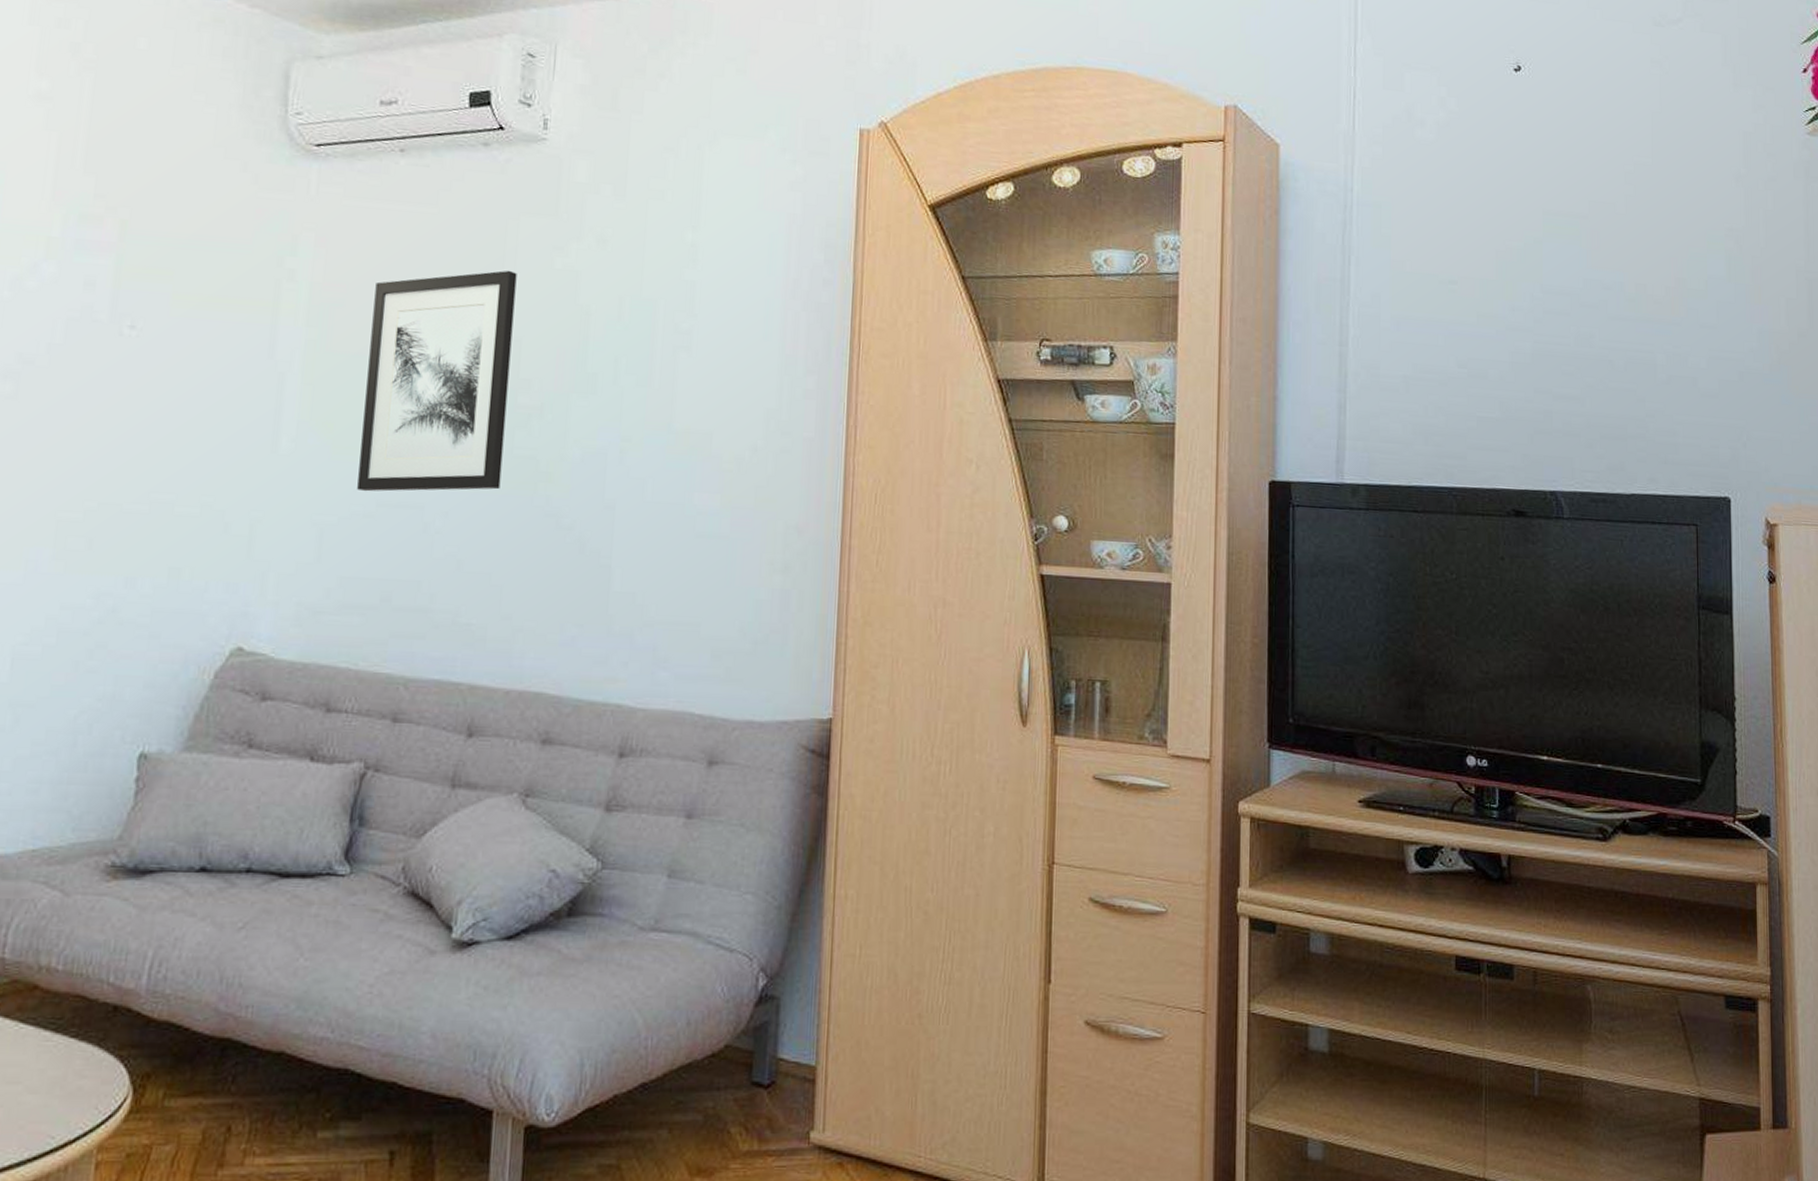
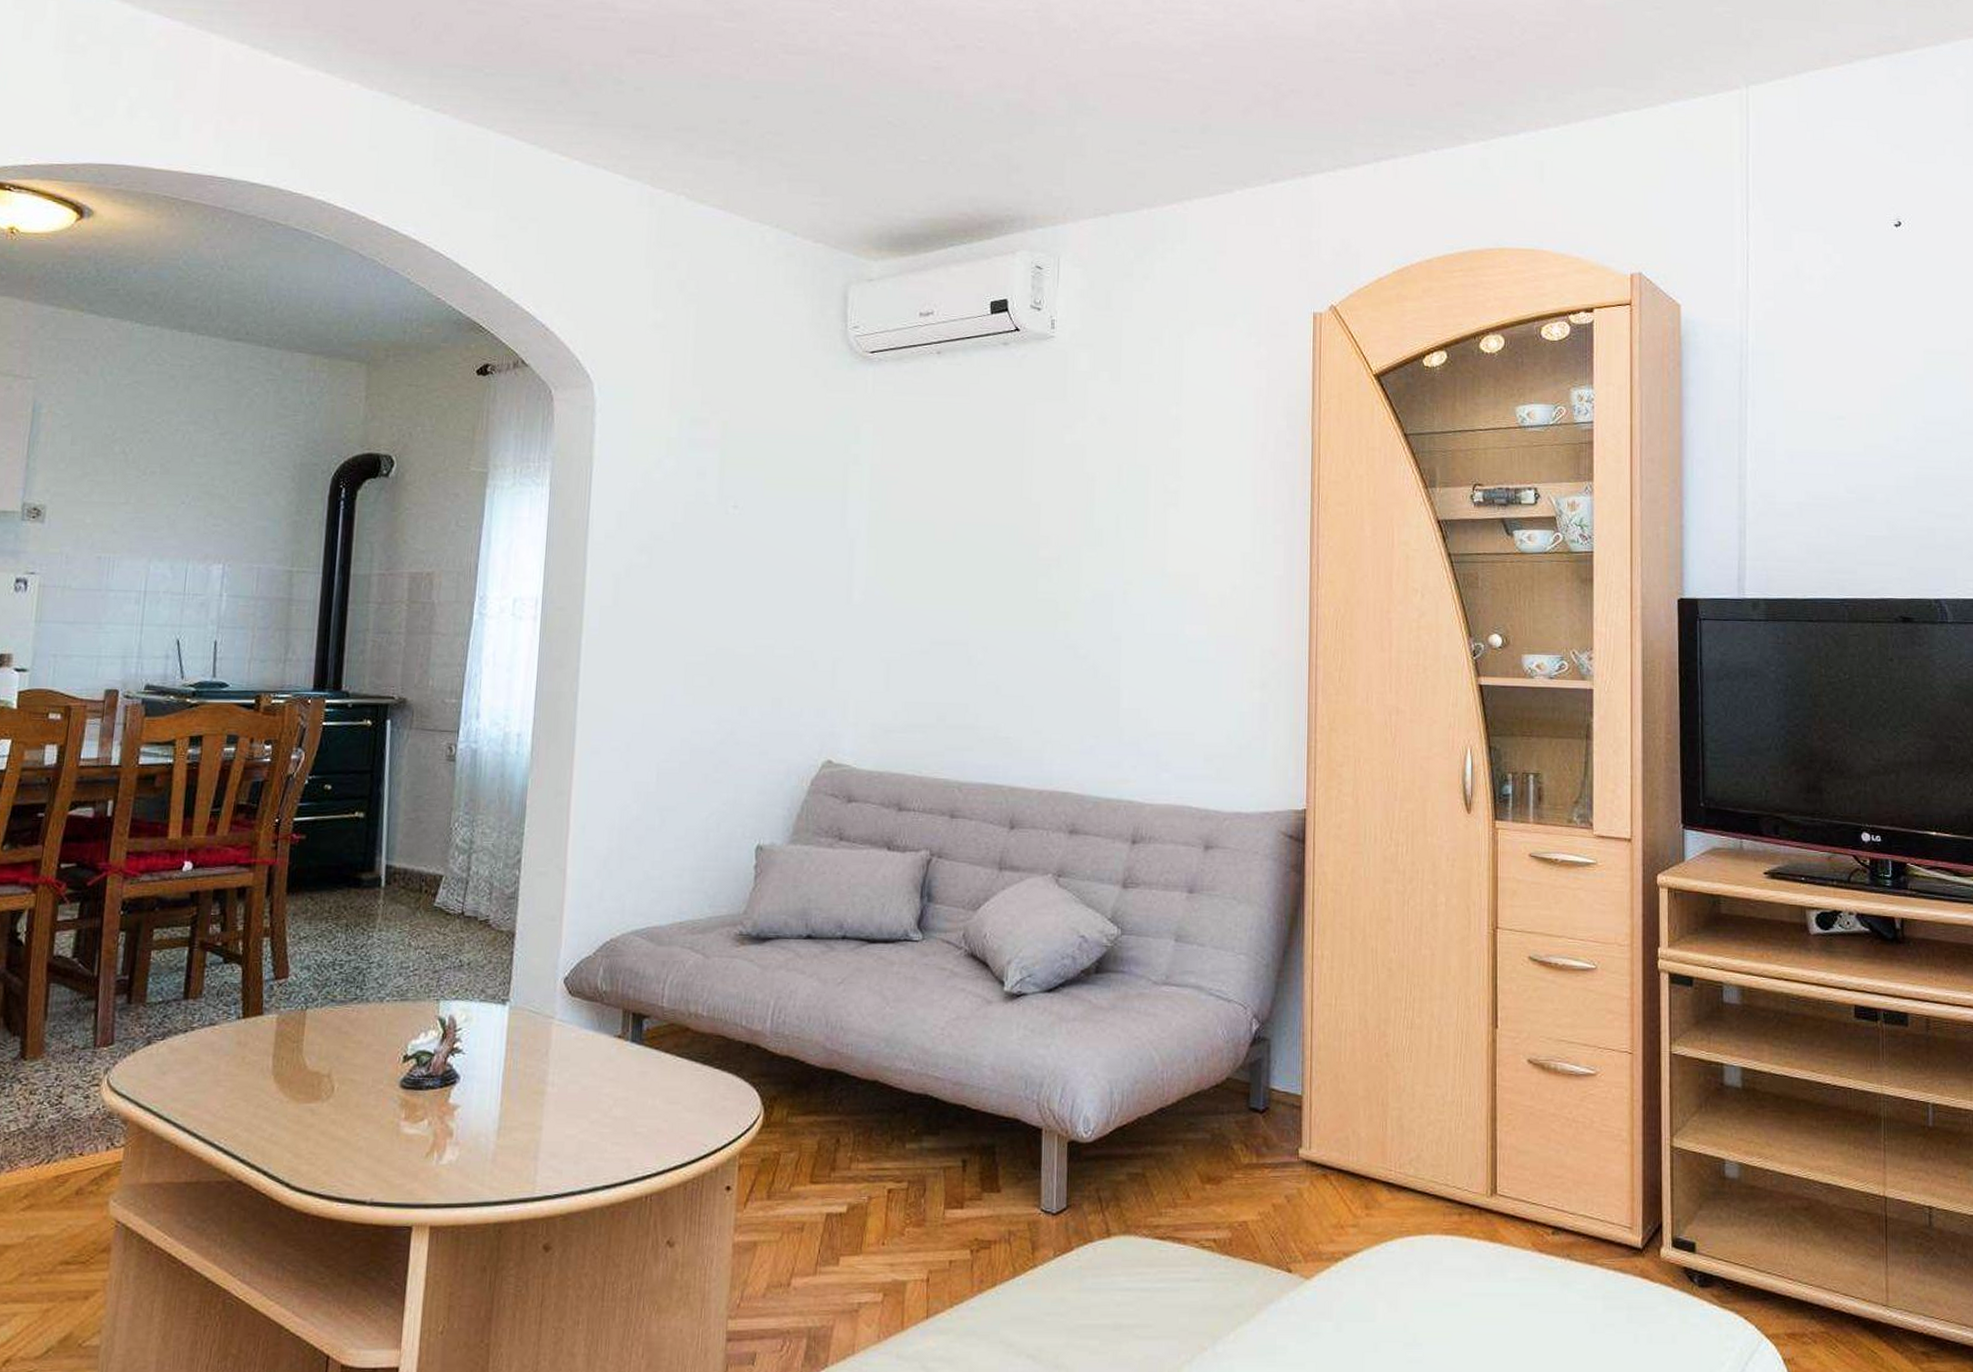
wall art: present [357,270,517,492] -> none [915,447,1035,633]

